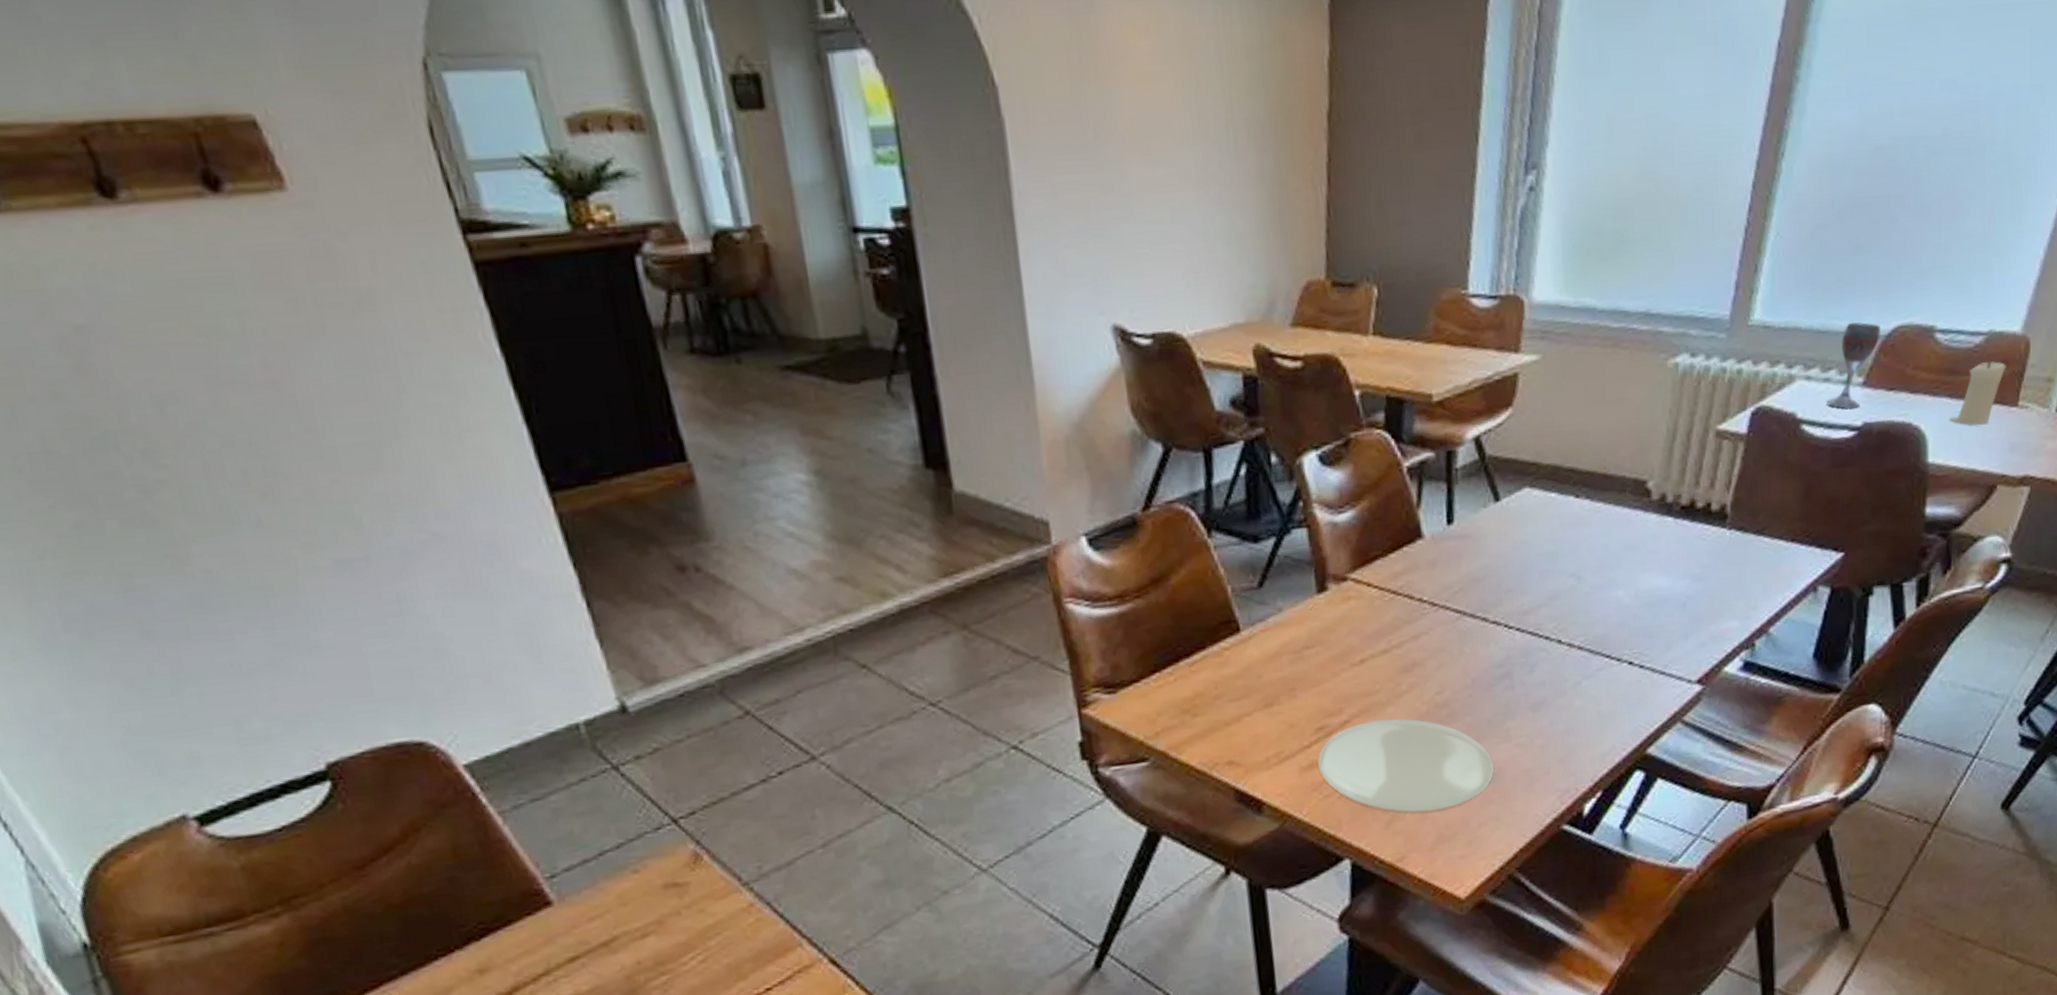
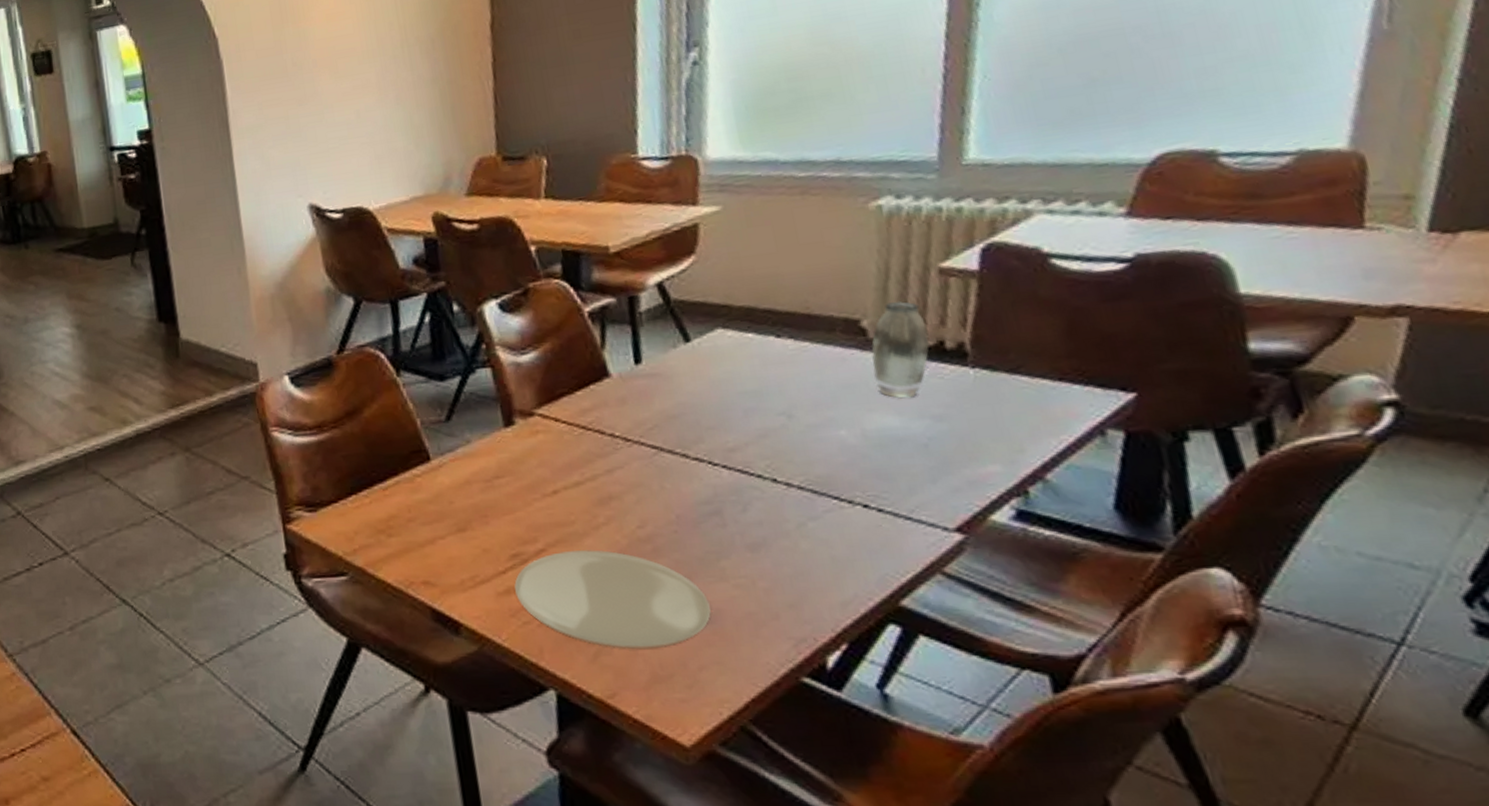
vase: none [1652,462,1700,559] -> present [871,300,930,399]
cup: present [1825,322,1881,409] -> none [1078,152,1141,240]
candle: present [1950,360,2006,426] -> none [1261,181,1335,252]

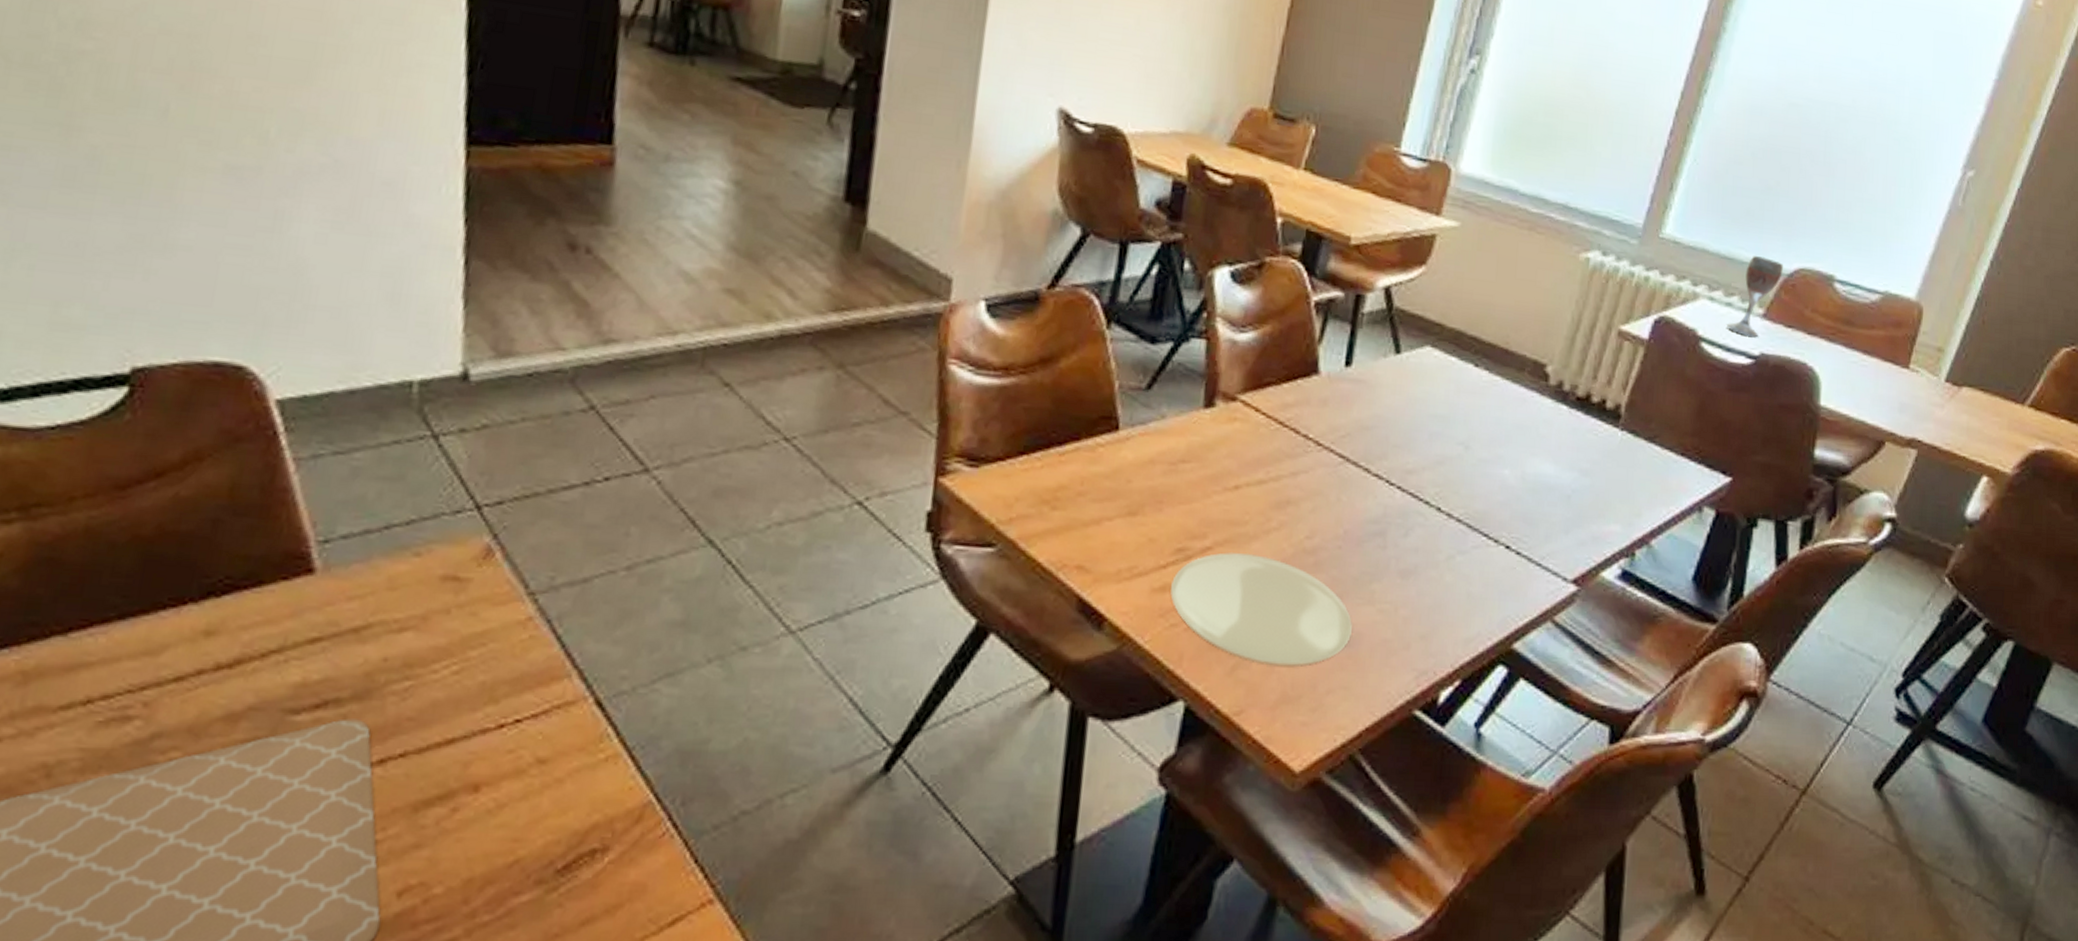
vase: present [871,300,930,399] -> none [1544,353,1597,449]
cup: none [1078,152,1141,240] -> present [1726,256,1784,337]

